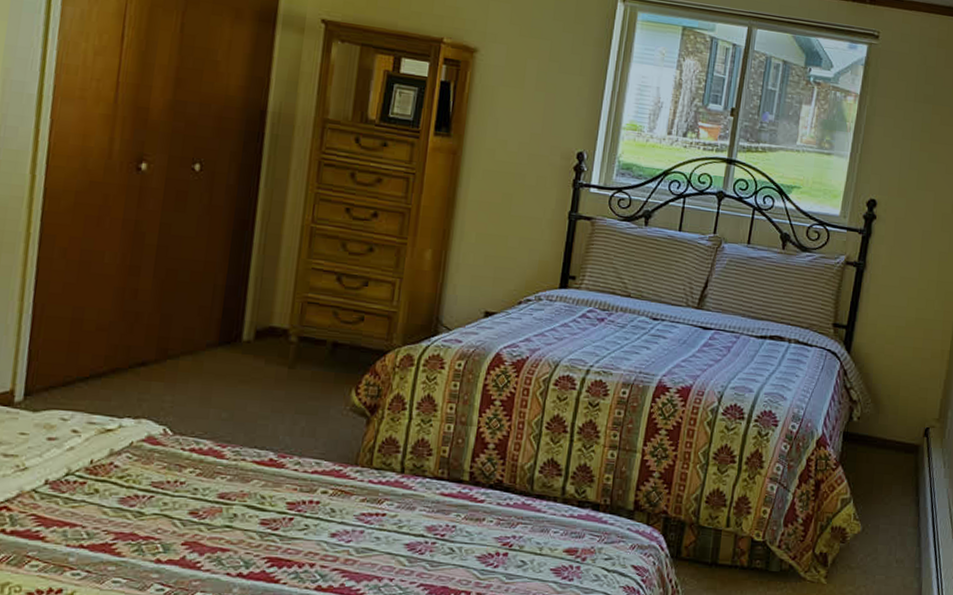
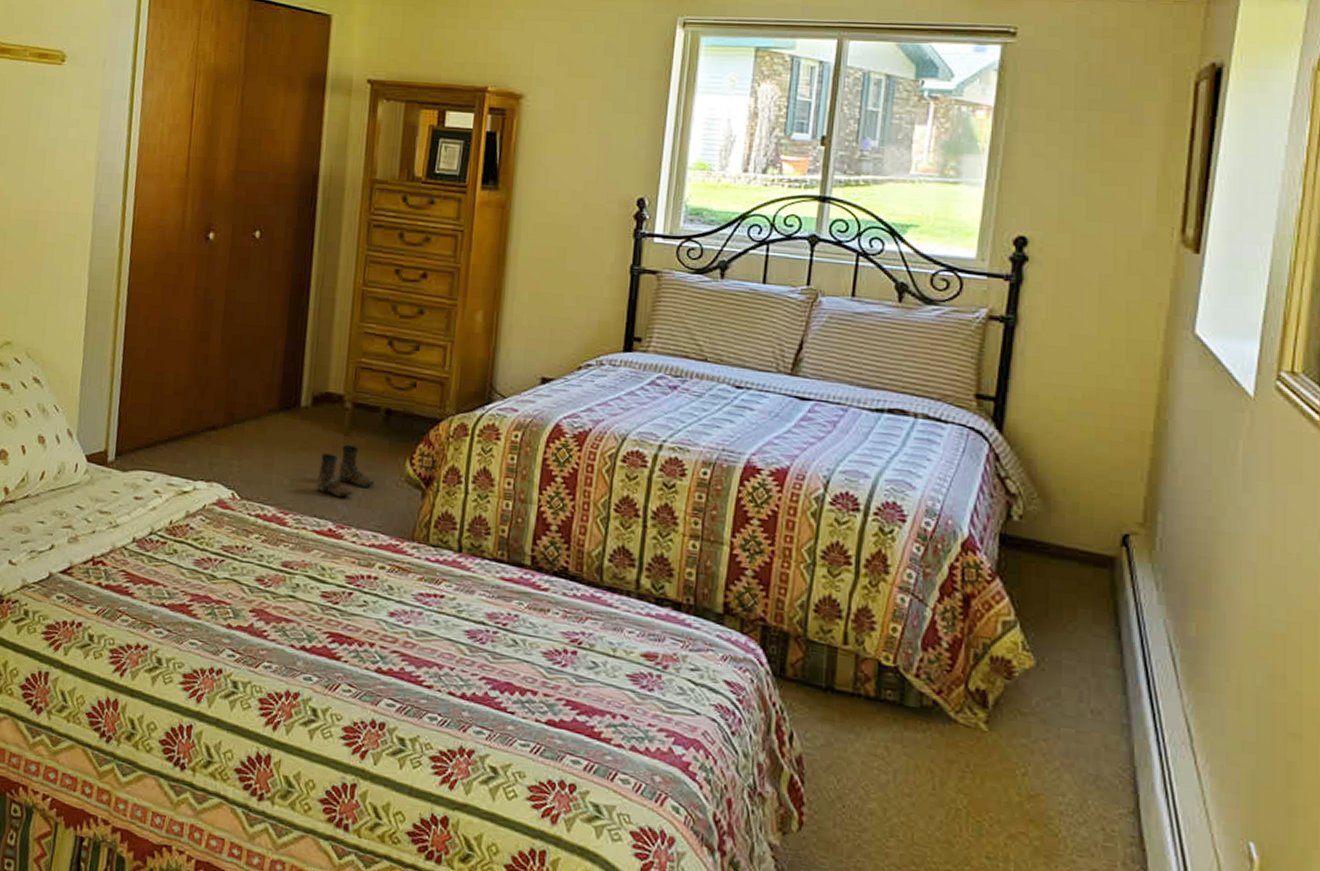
boots: none [257,377,320,428] -> present [316,445,375,498]

